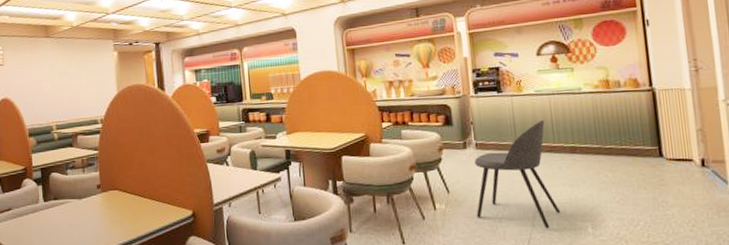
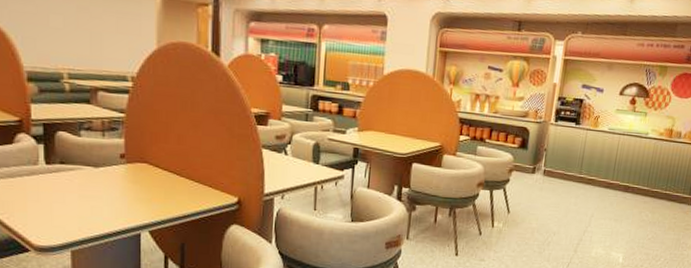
dining chair: present [474,120,561,229] -> none [528,157,610,256]

